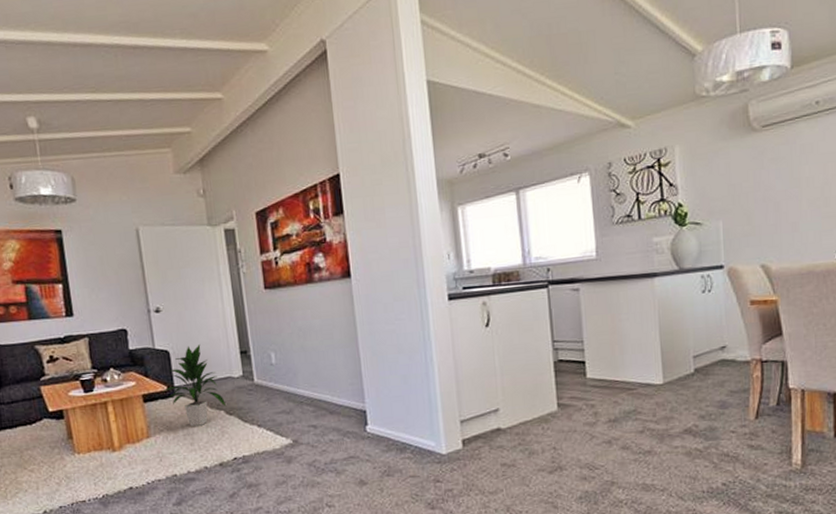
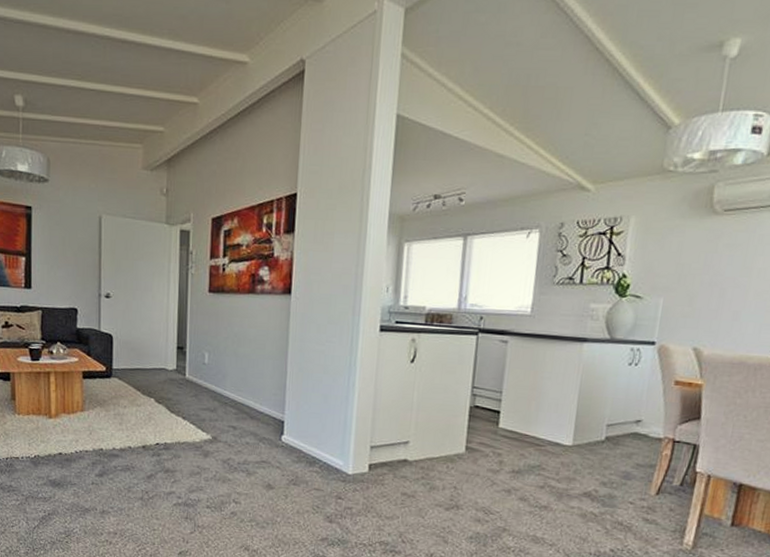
indoor plant: present [162,345,226,426] -> none [101,333,156,409]

